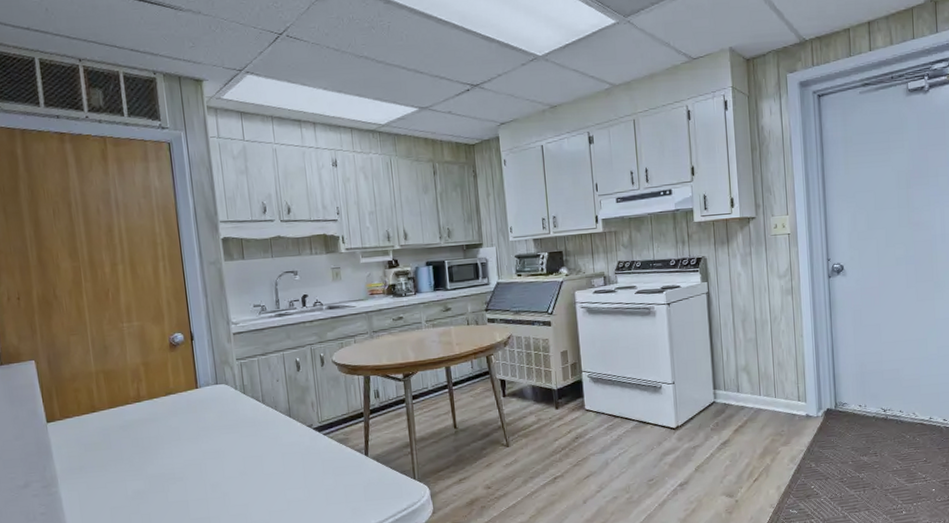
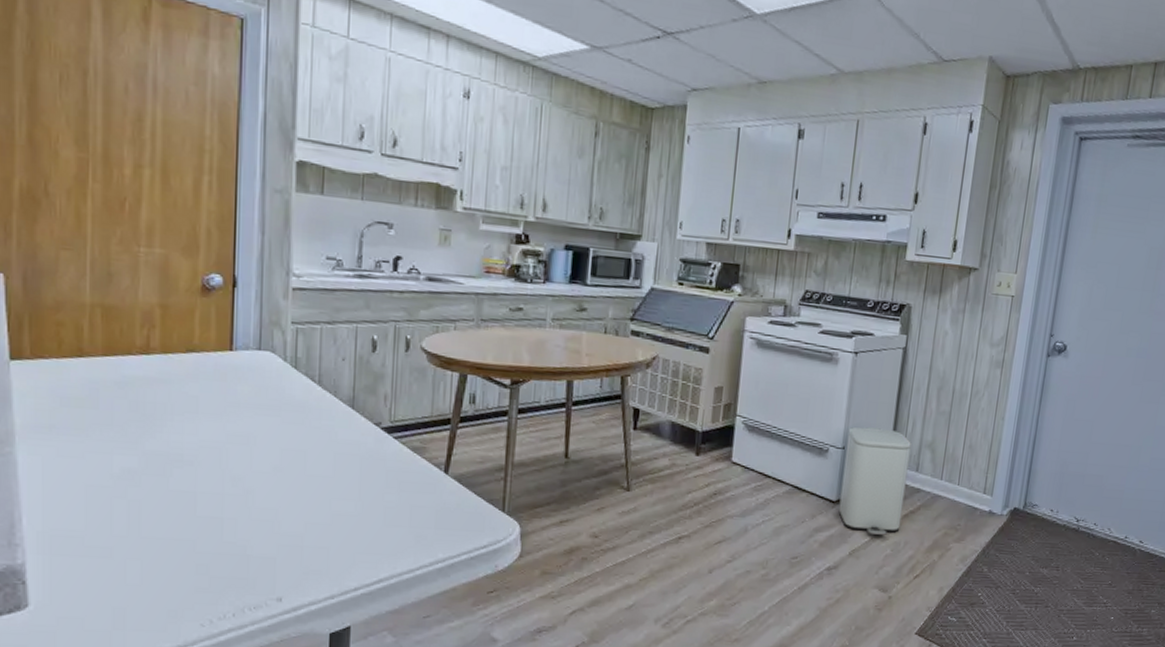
pedal bin: none [674,362,734,451] -> present [838,426,911,535]

